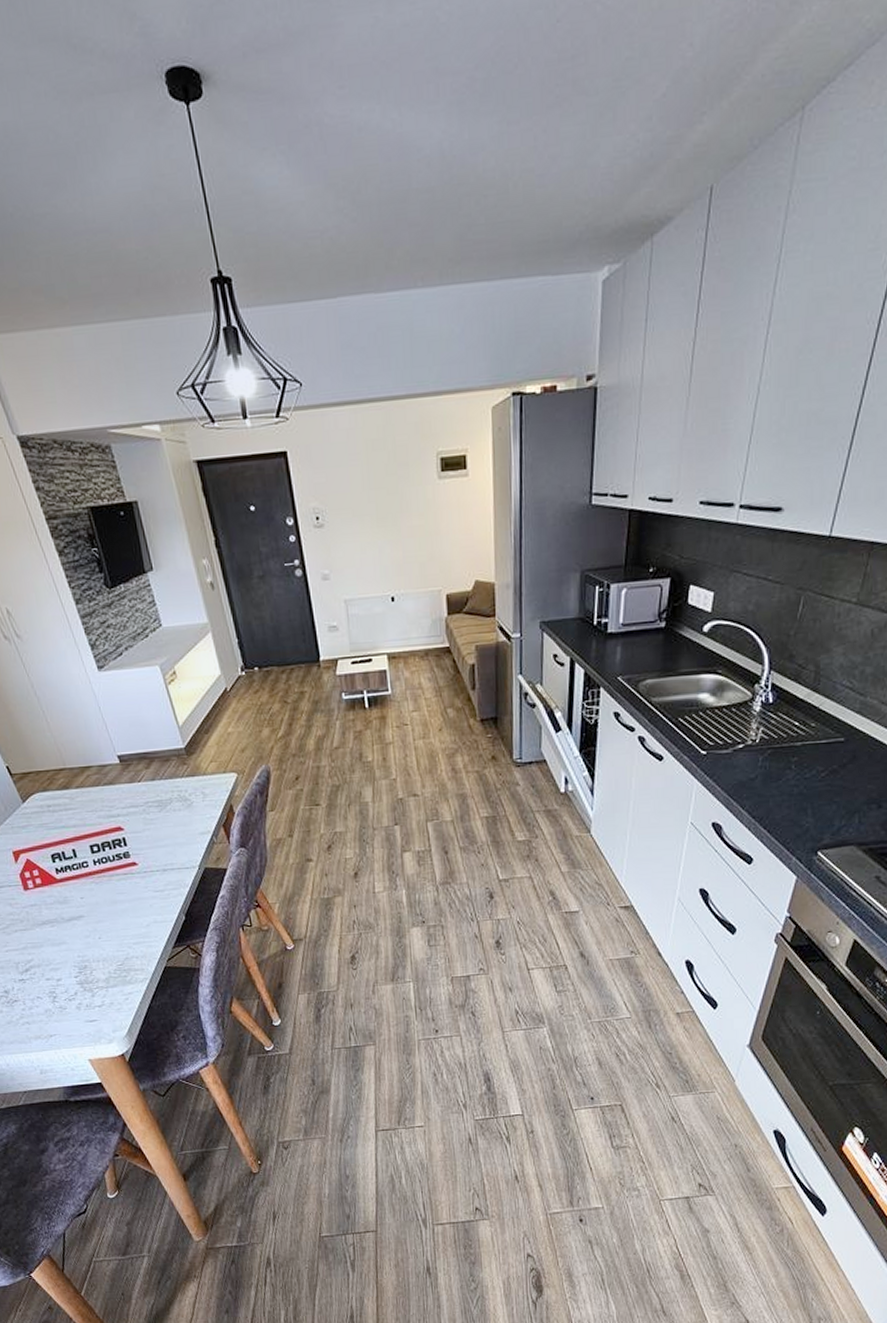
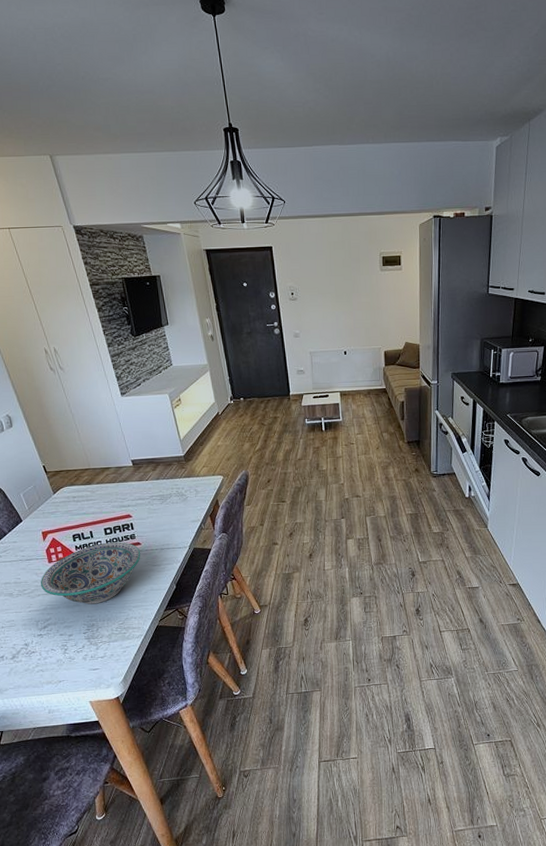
decorative bowl: none [16,862,139,942] -> present [41,542,141,604]

